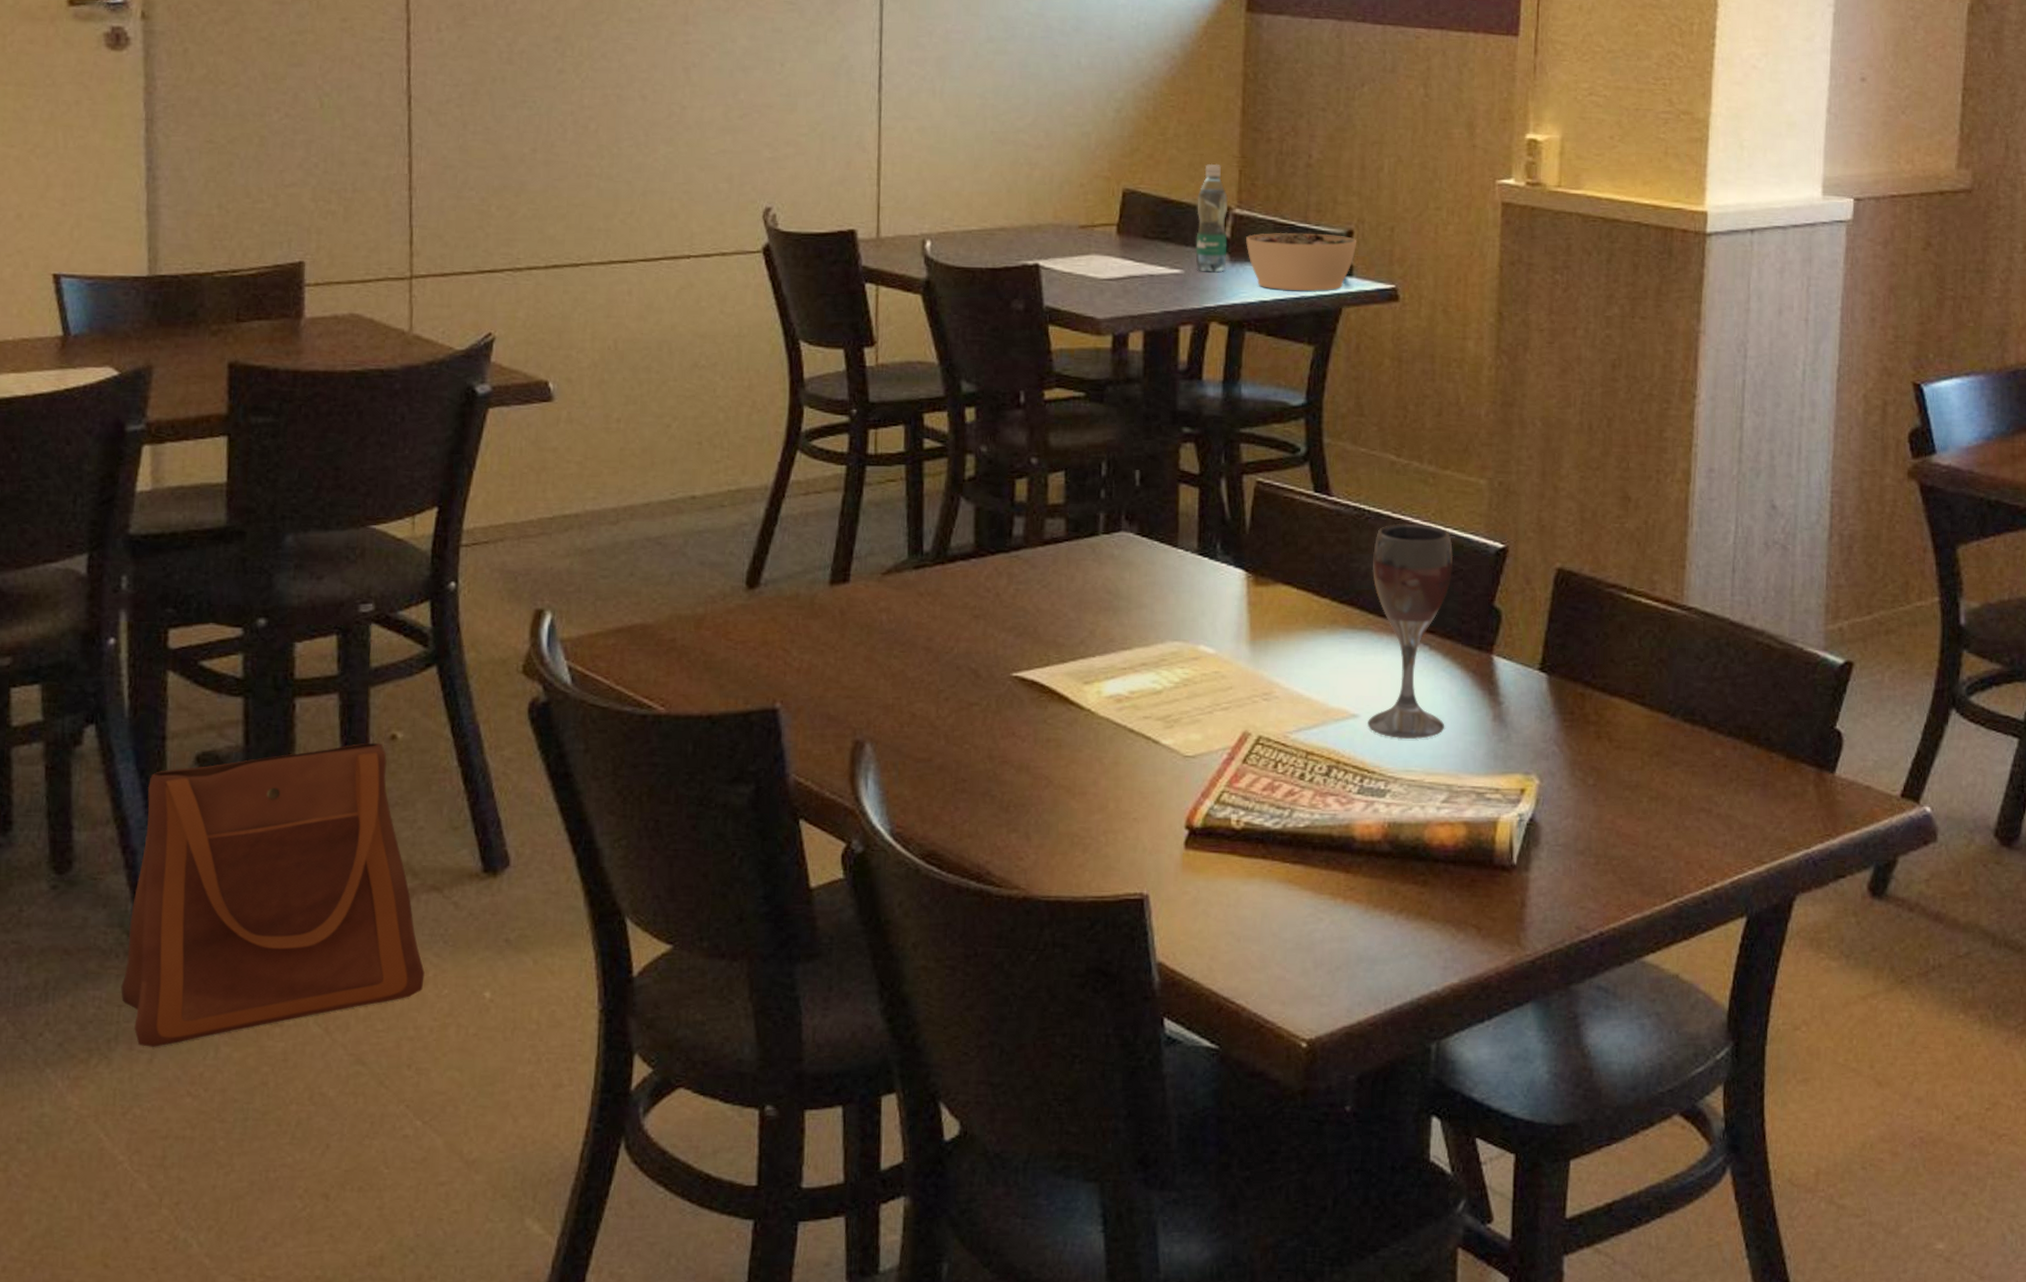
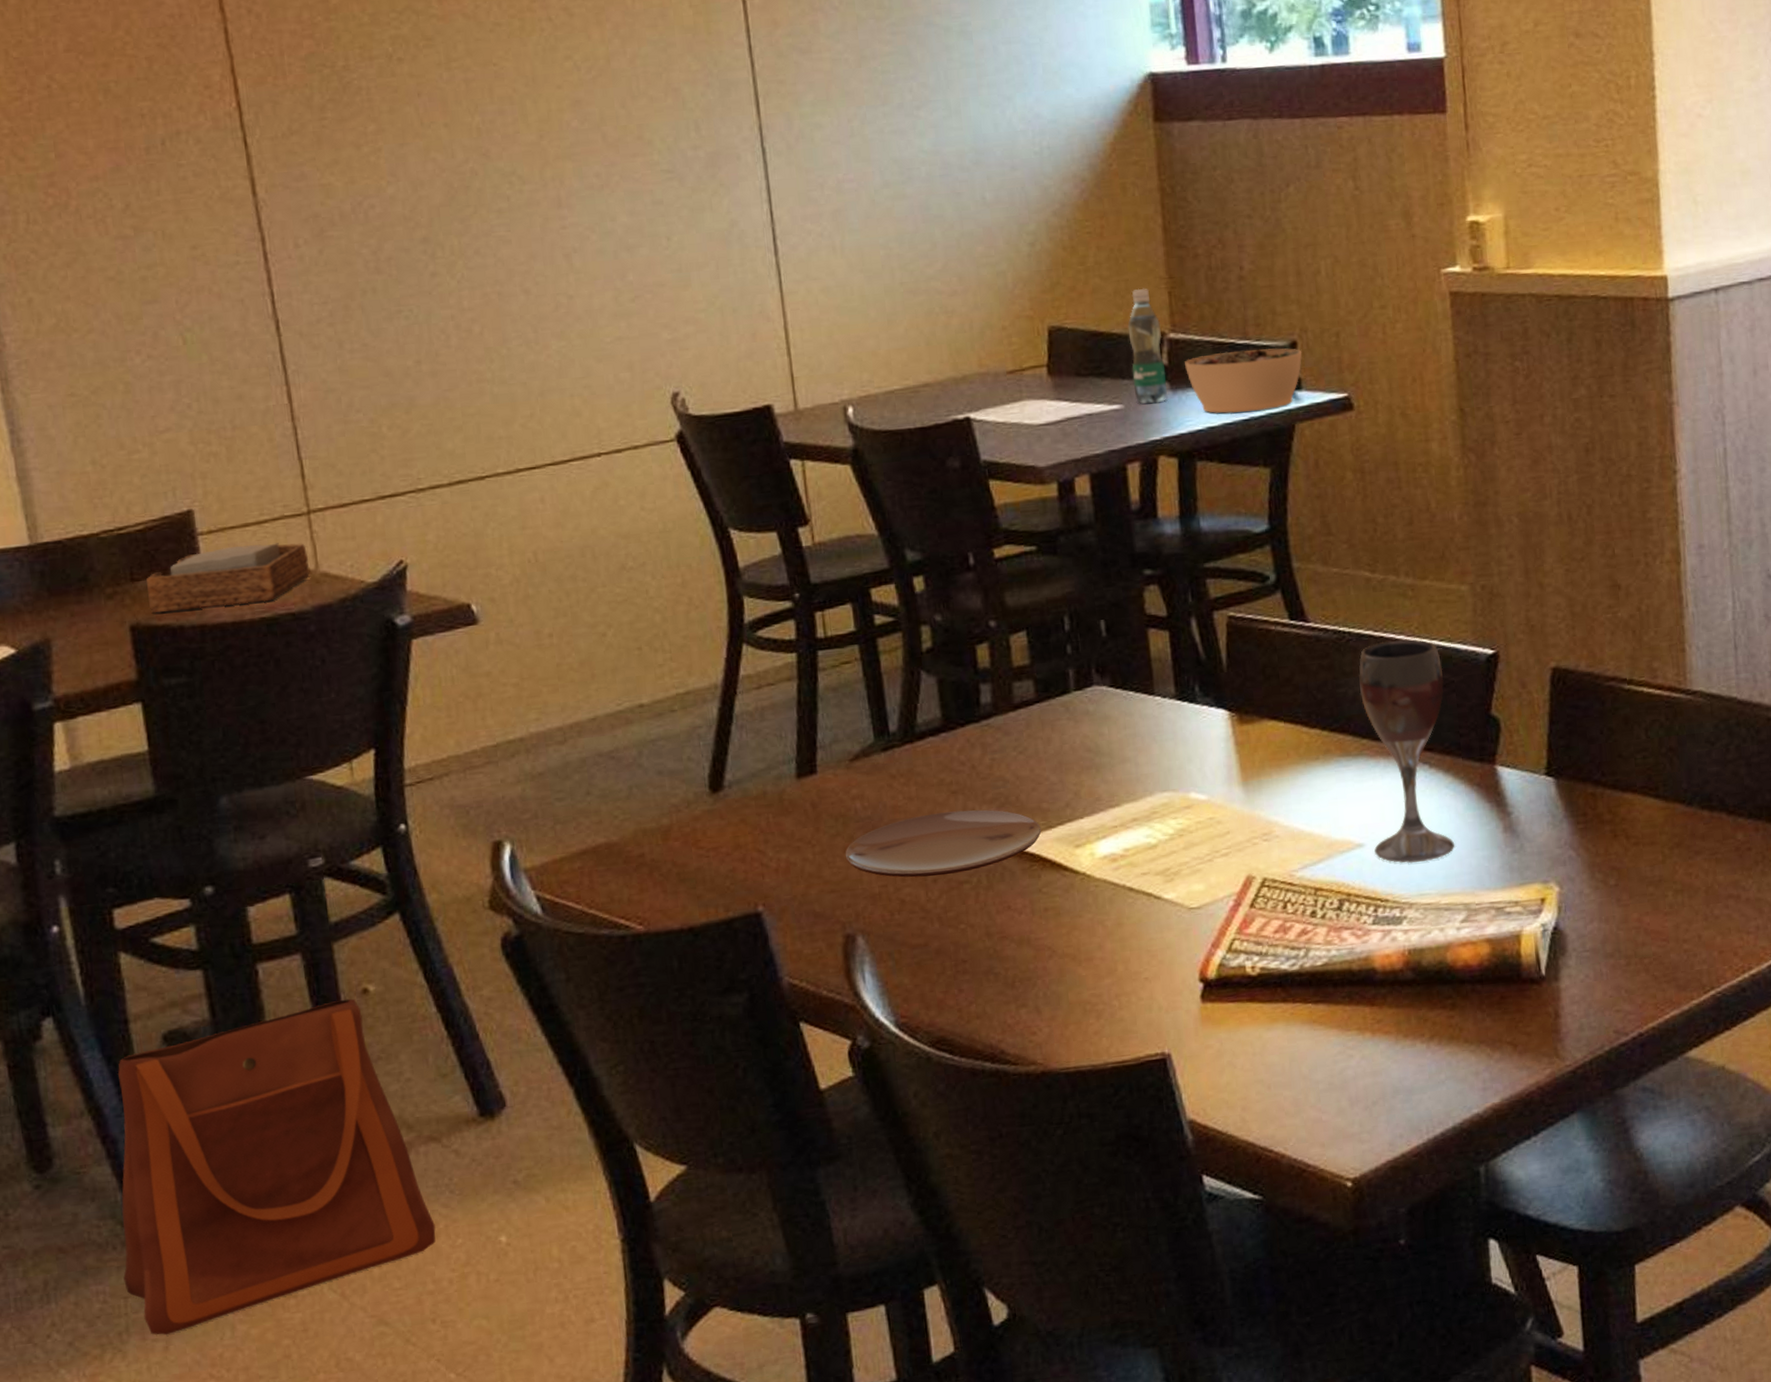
napkin holder: none [249,301,405,356] -> present [145,543,310,613]
plate: none [865,634,1054,695] -> present [845,809,1042,878]

